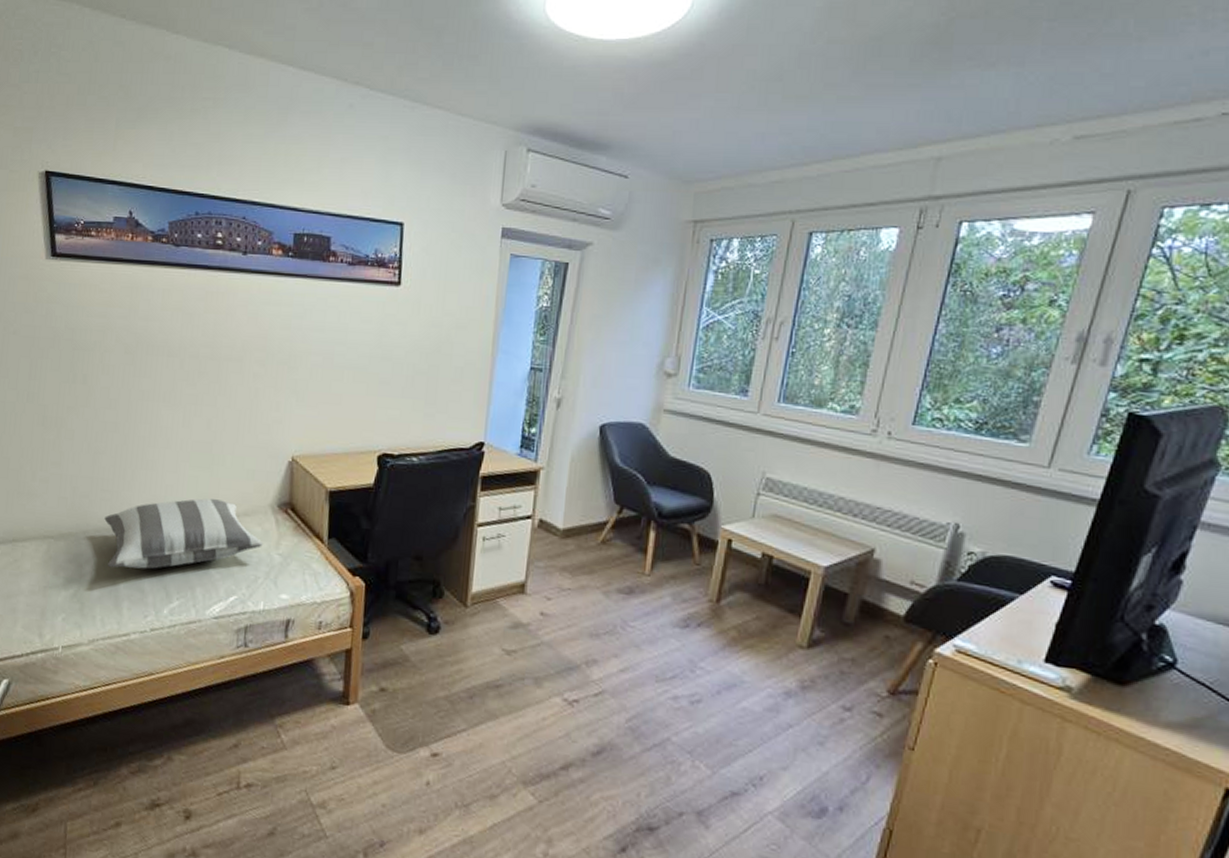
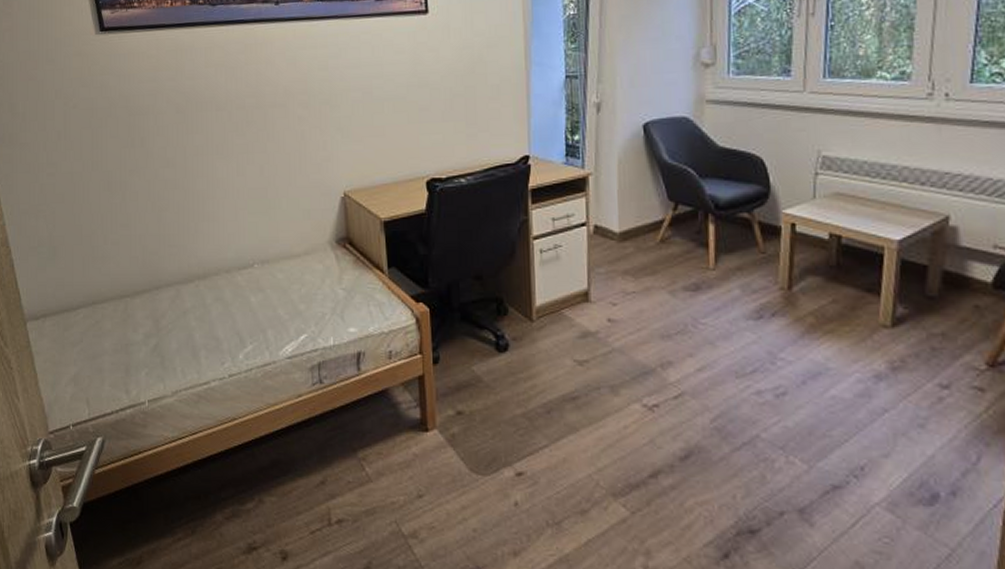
pillow: present [104,498,263,569] -> none [174,242,326,320]

